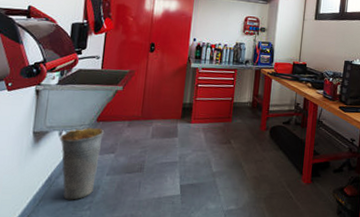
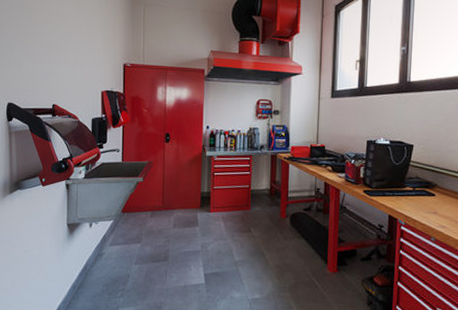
bucket: present [59,127,105,200] -> none [90,218,130,288]

